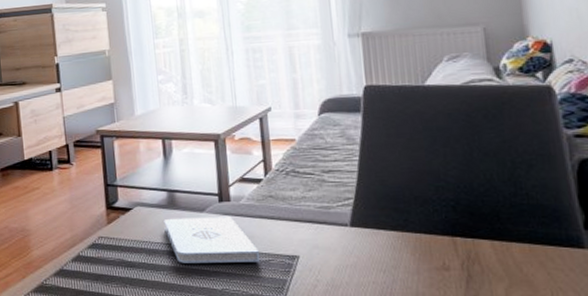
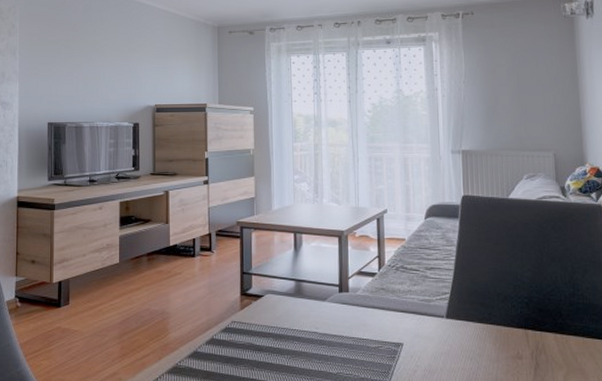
notepad: present [163,216,260,263] -> none [290,306,370,349]

